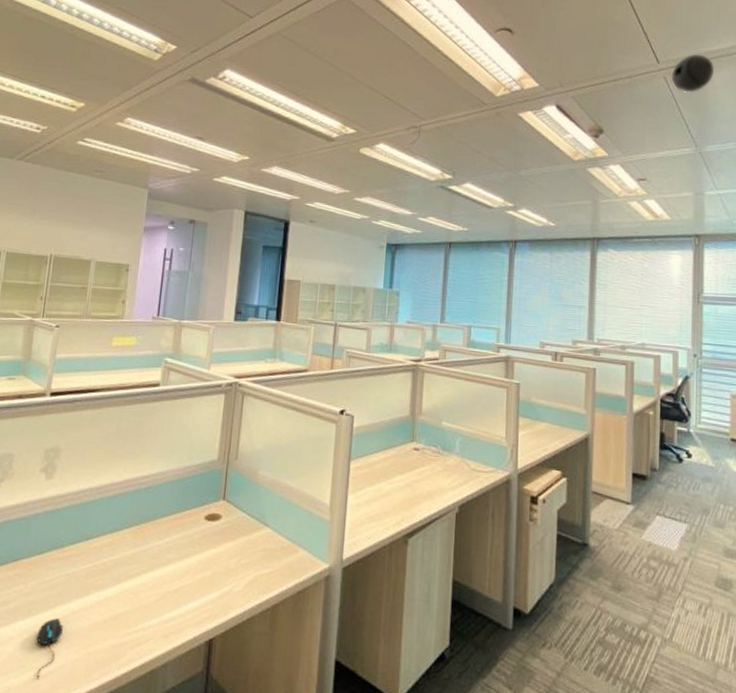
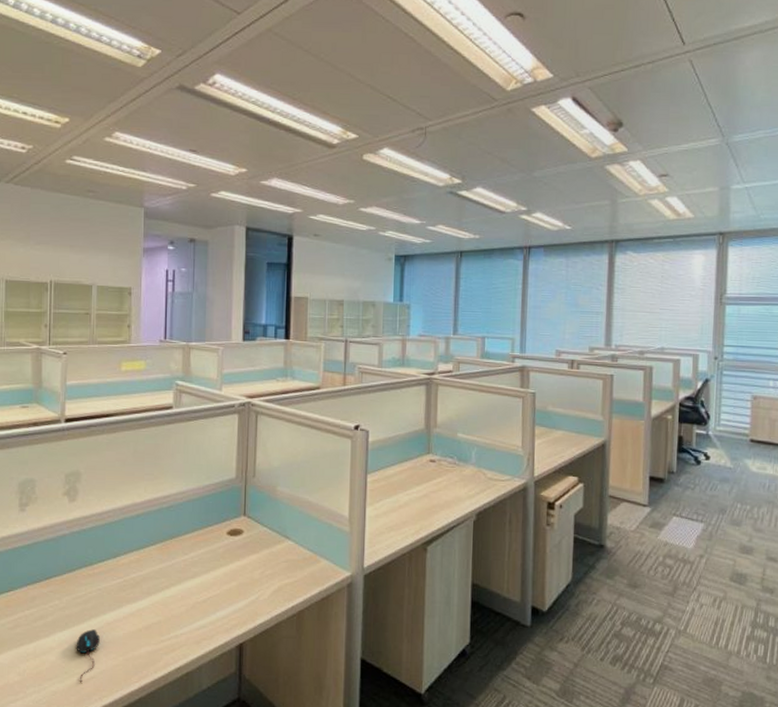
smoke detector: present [671,54,715,93] -> none [697,32,746,77]

